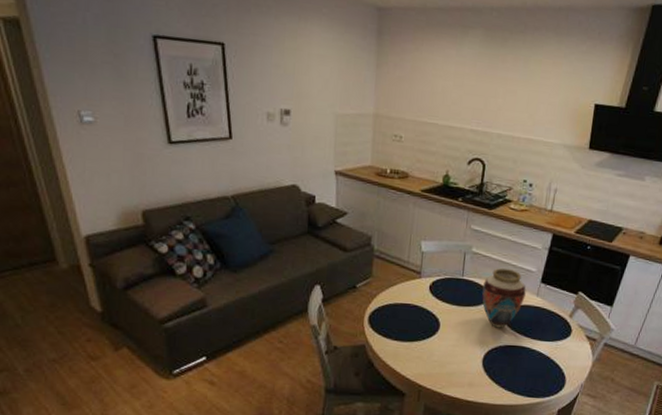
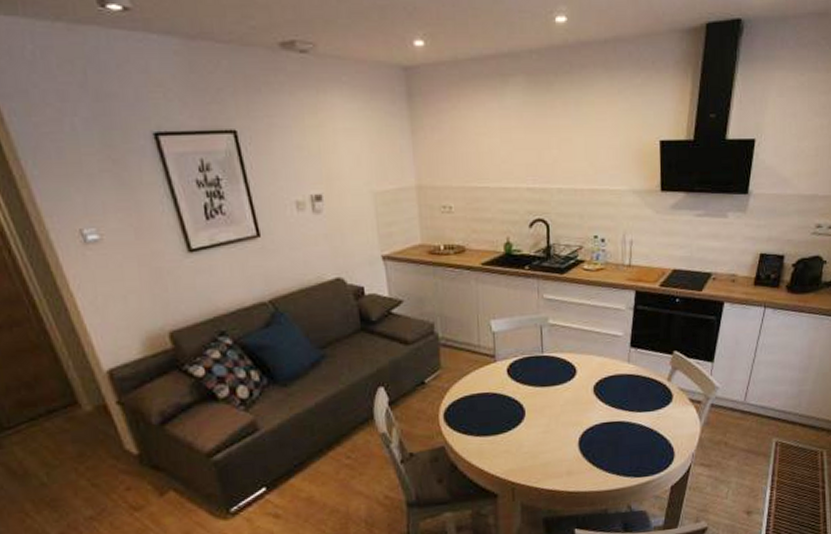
vase: present [482,267,526,328] -> none [567,336,616,405]

